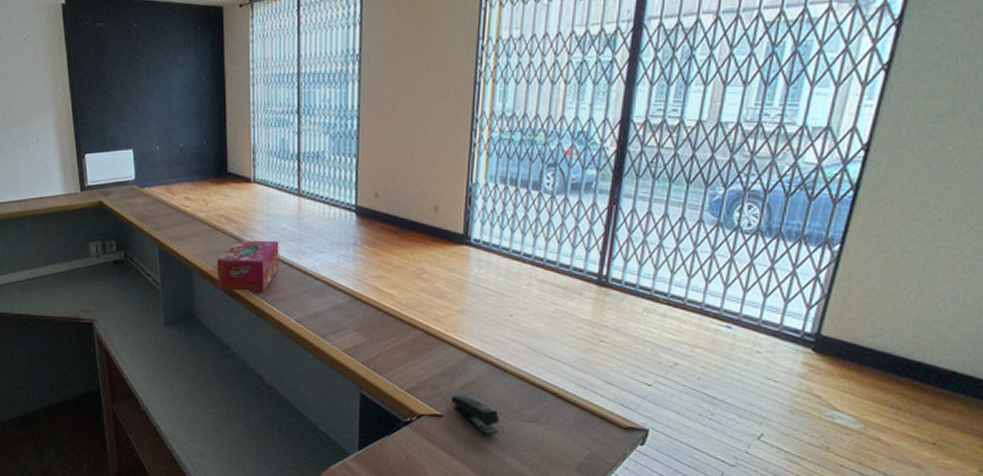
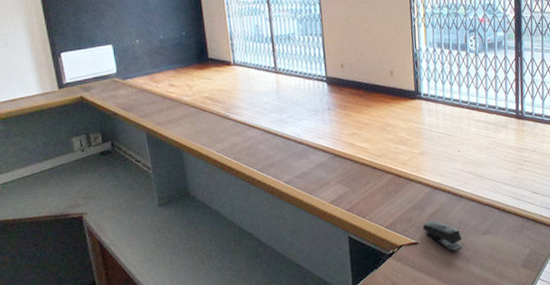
tissue box: present [216,240,279,292] -> none [205,114,265,166]

